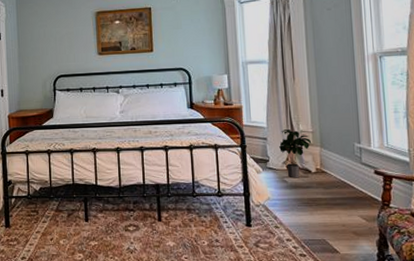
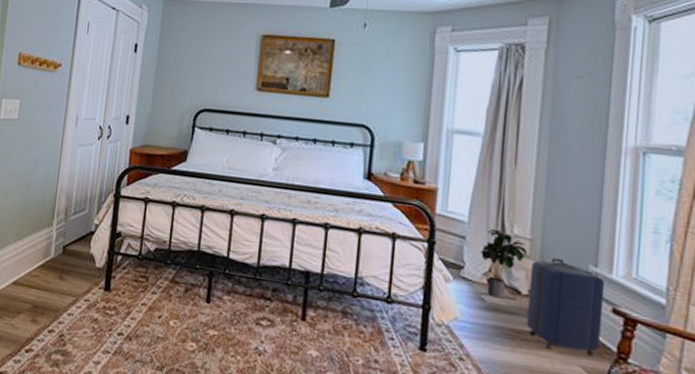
suitcase: none [315,142,369,208] -> present [526,257,605,356]

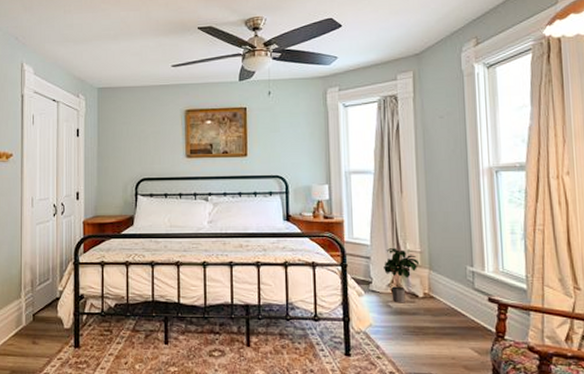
suitcase: present [526,257,605,356] -> none [423,264,482,339]

